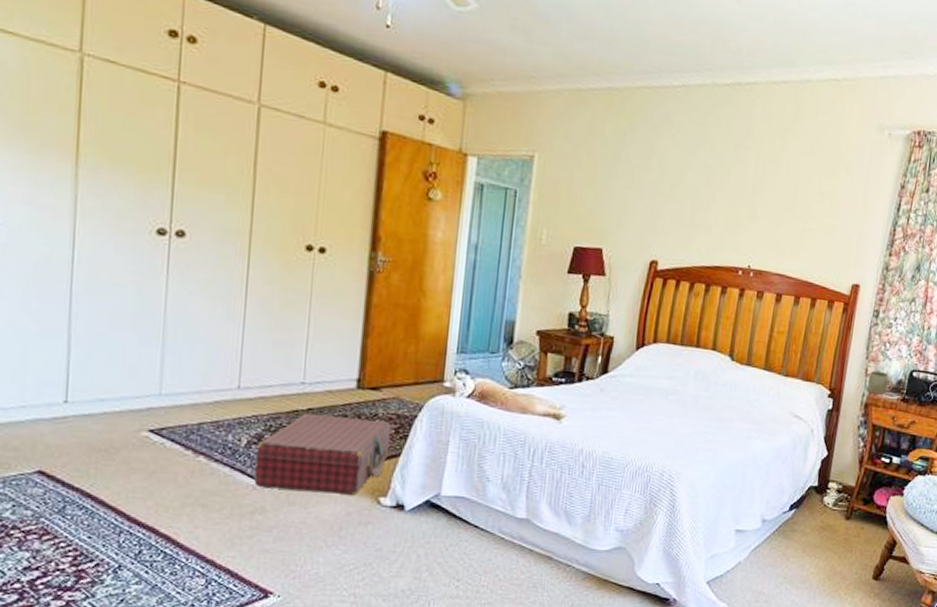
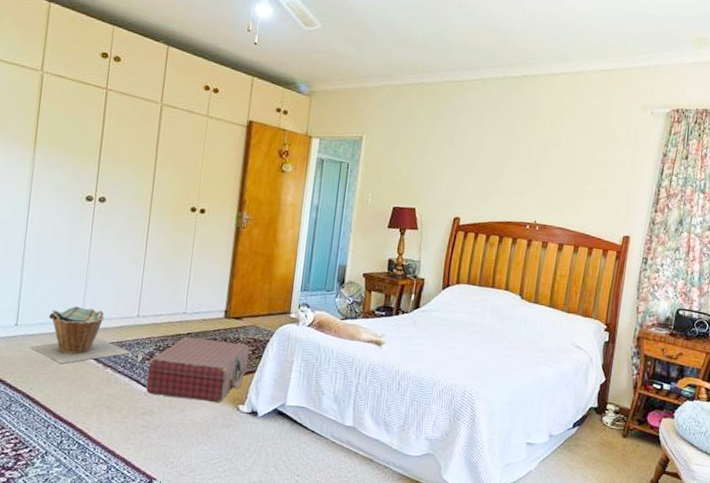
laundry basket: none [87,375,231,453] -> present [30,306,131,365]
mug: present [867,370,893,395] -> none [638,308,662,330]

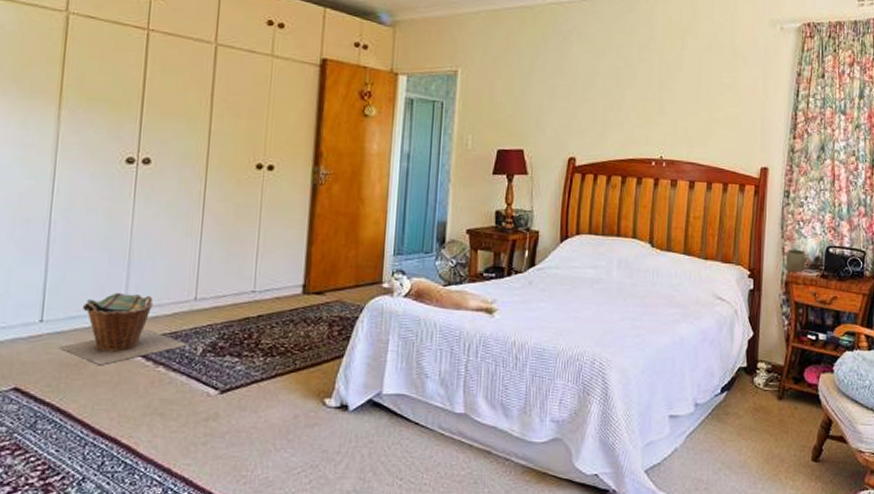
suitcase: present [146,336,250,402] -> none [208,320,335,397]
mug: none [638,308,662,330] -> present [785,248,811,272]

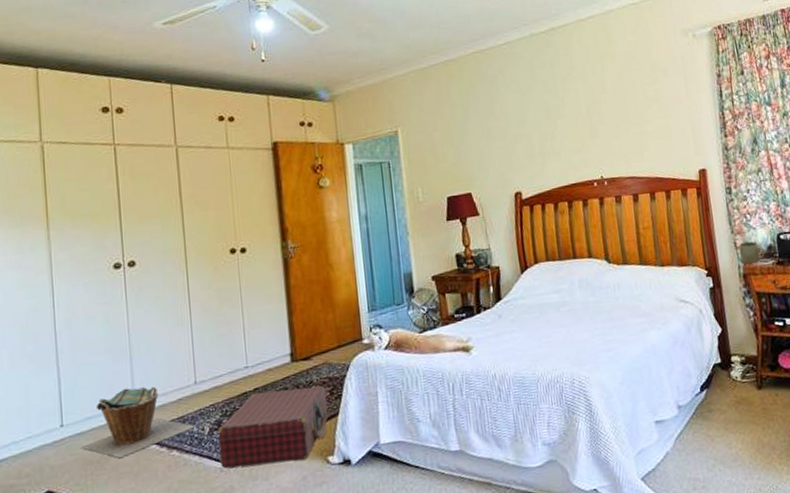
suitcase: none [208,320,335,397] -> present [218,385,328,469]

